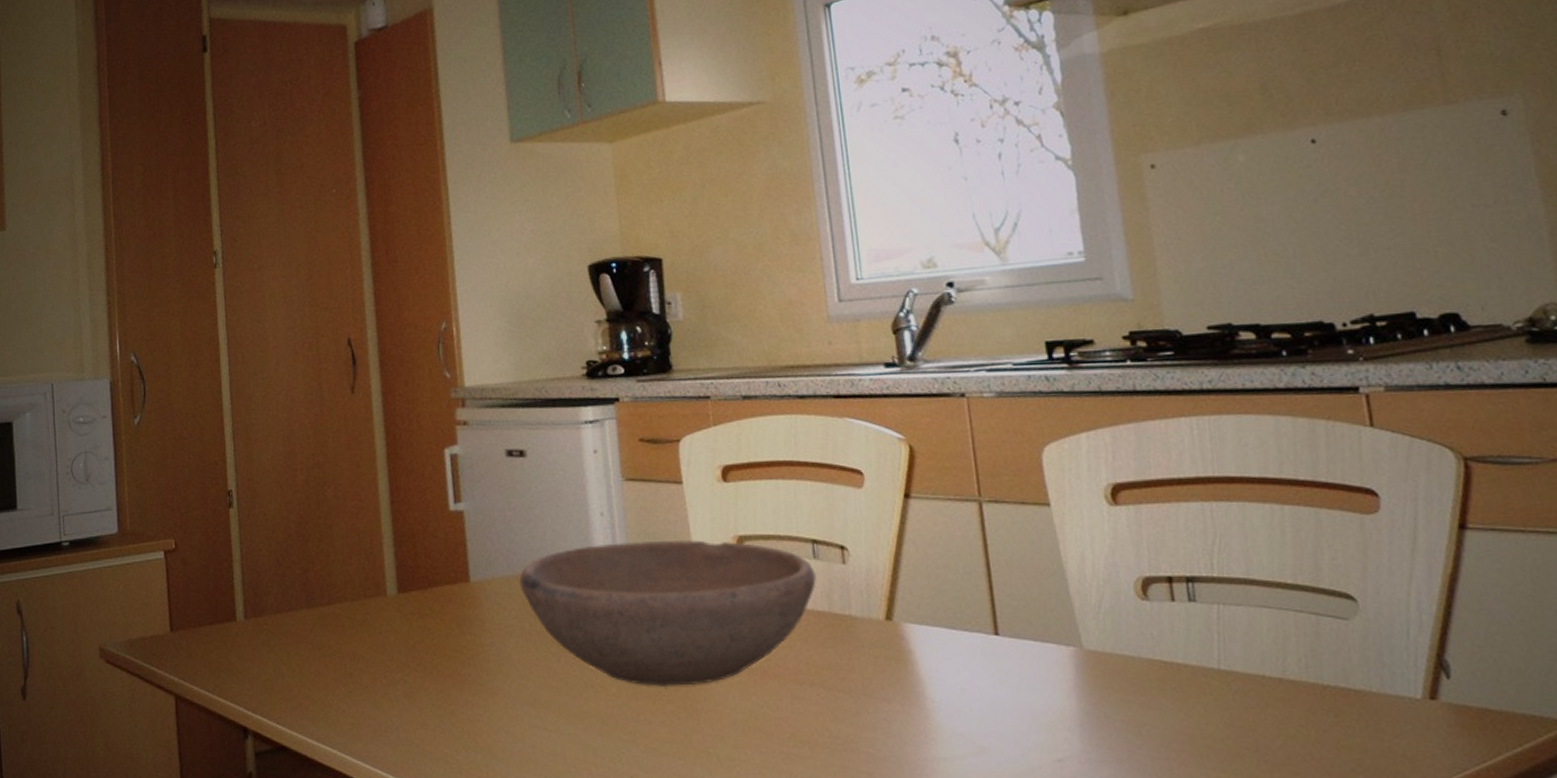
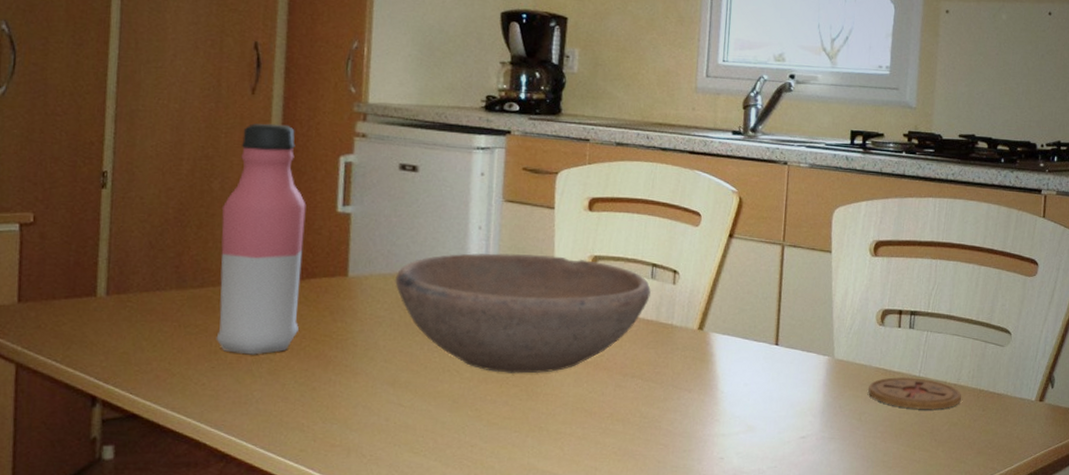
water bottle: none [339,421,428,676] -> present [216,123,307,355]
coaster: none [1143,670,1295,718] -> present [868,376,961,410]

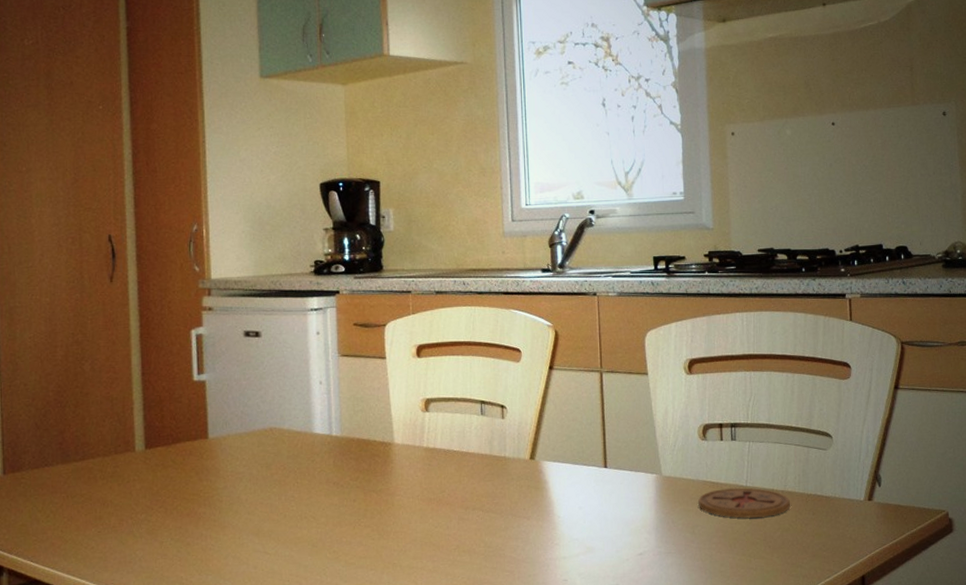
water bottle: present [216,123,307,355] -> none [95,306,170,518]
bowl: present [395,253,651,374] -> none [250,402,482,516]

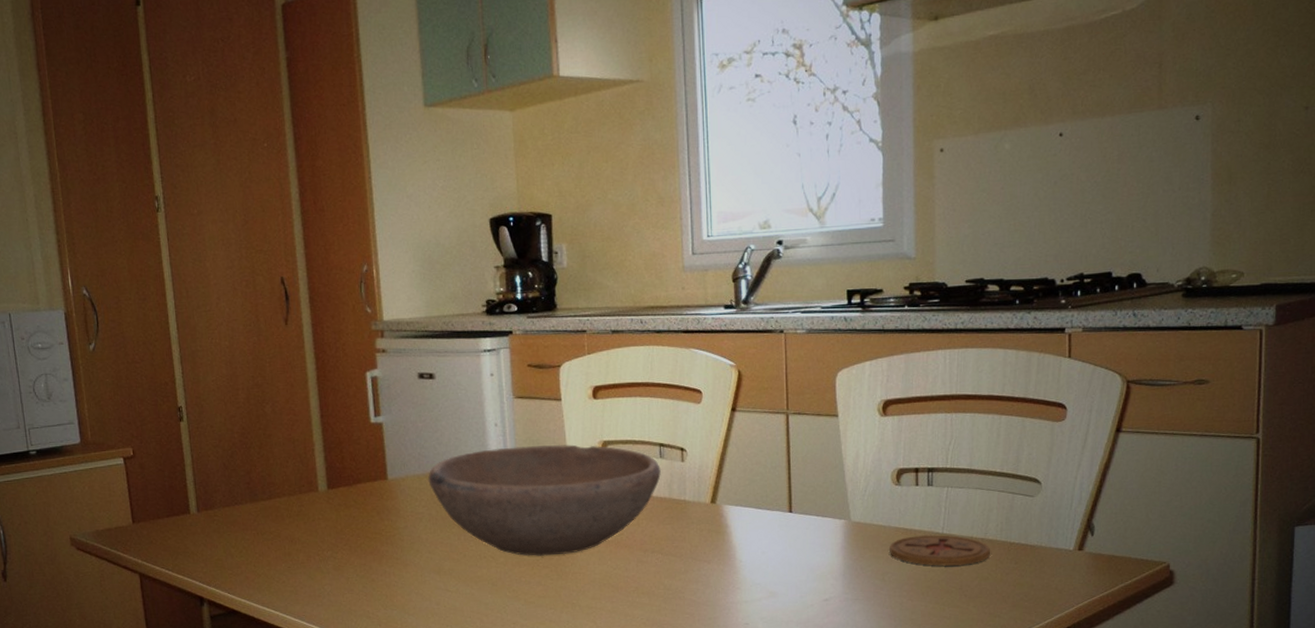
bowl: none [250,402,482,516] -> present [428,444,661,556]

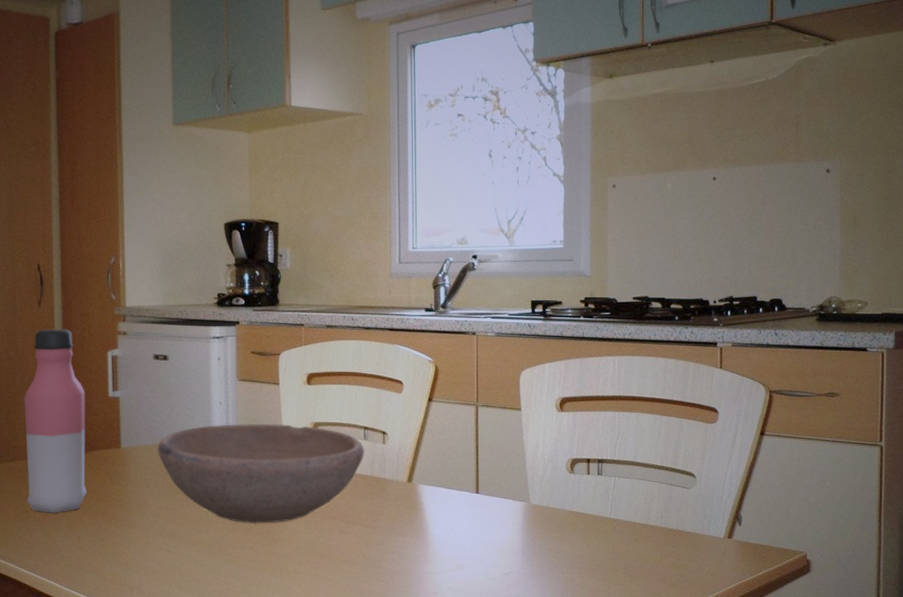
water bottle: none [276,349,353,554] -> present [24,328,87,513]
coaster: present [890,534,990,566] -> none [563,518,651,548]

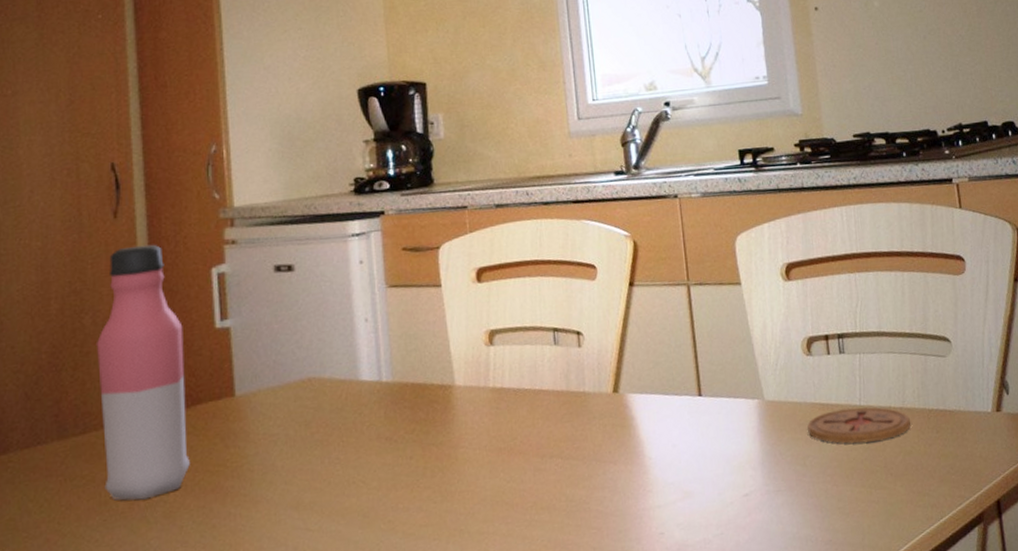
bowl: present [157,423,364,523] -> none [285,336,556,477]
coaster: none [563,518,651,548] -> present [807,407,911,444]

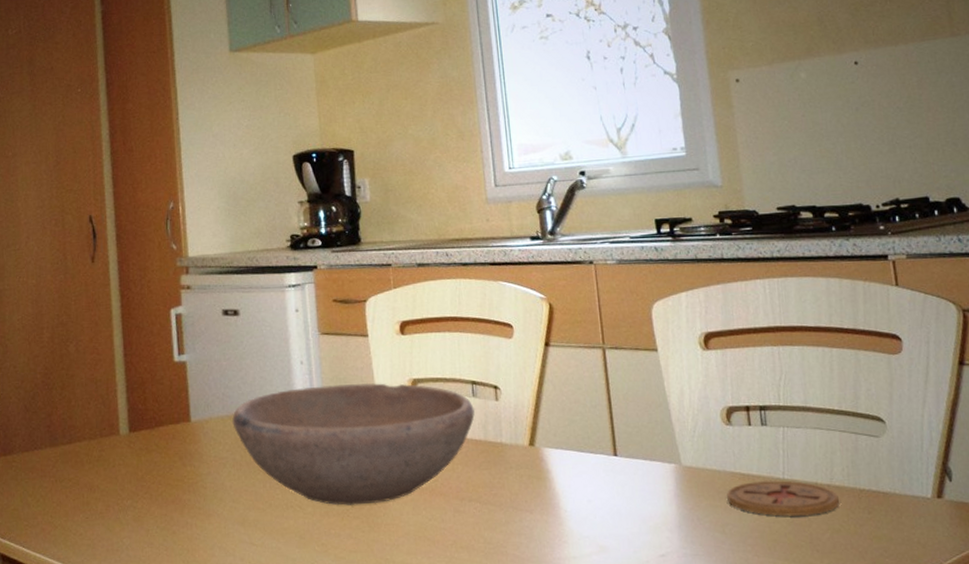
water bottle: present [97,244,190,501] -> none [79,286,154,504]
bowl: none [285,336,556,477] -> present [232,382,475,506]

